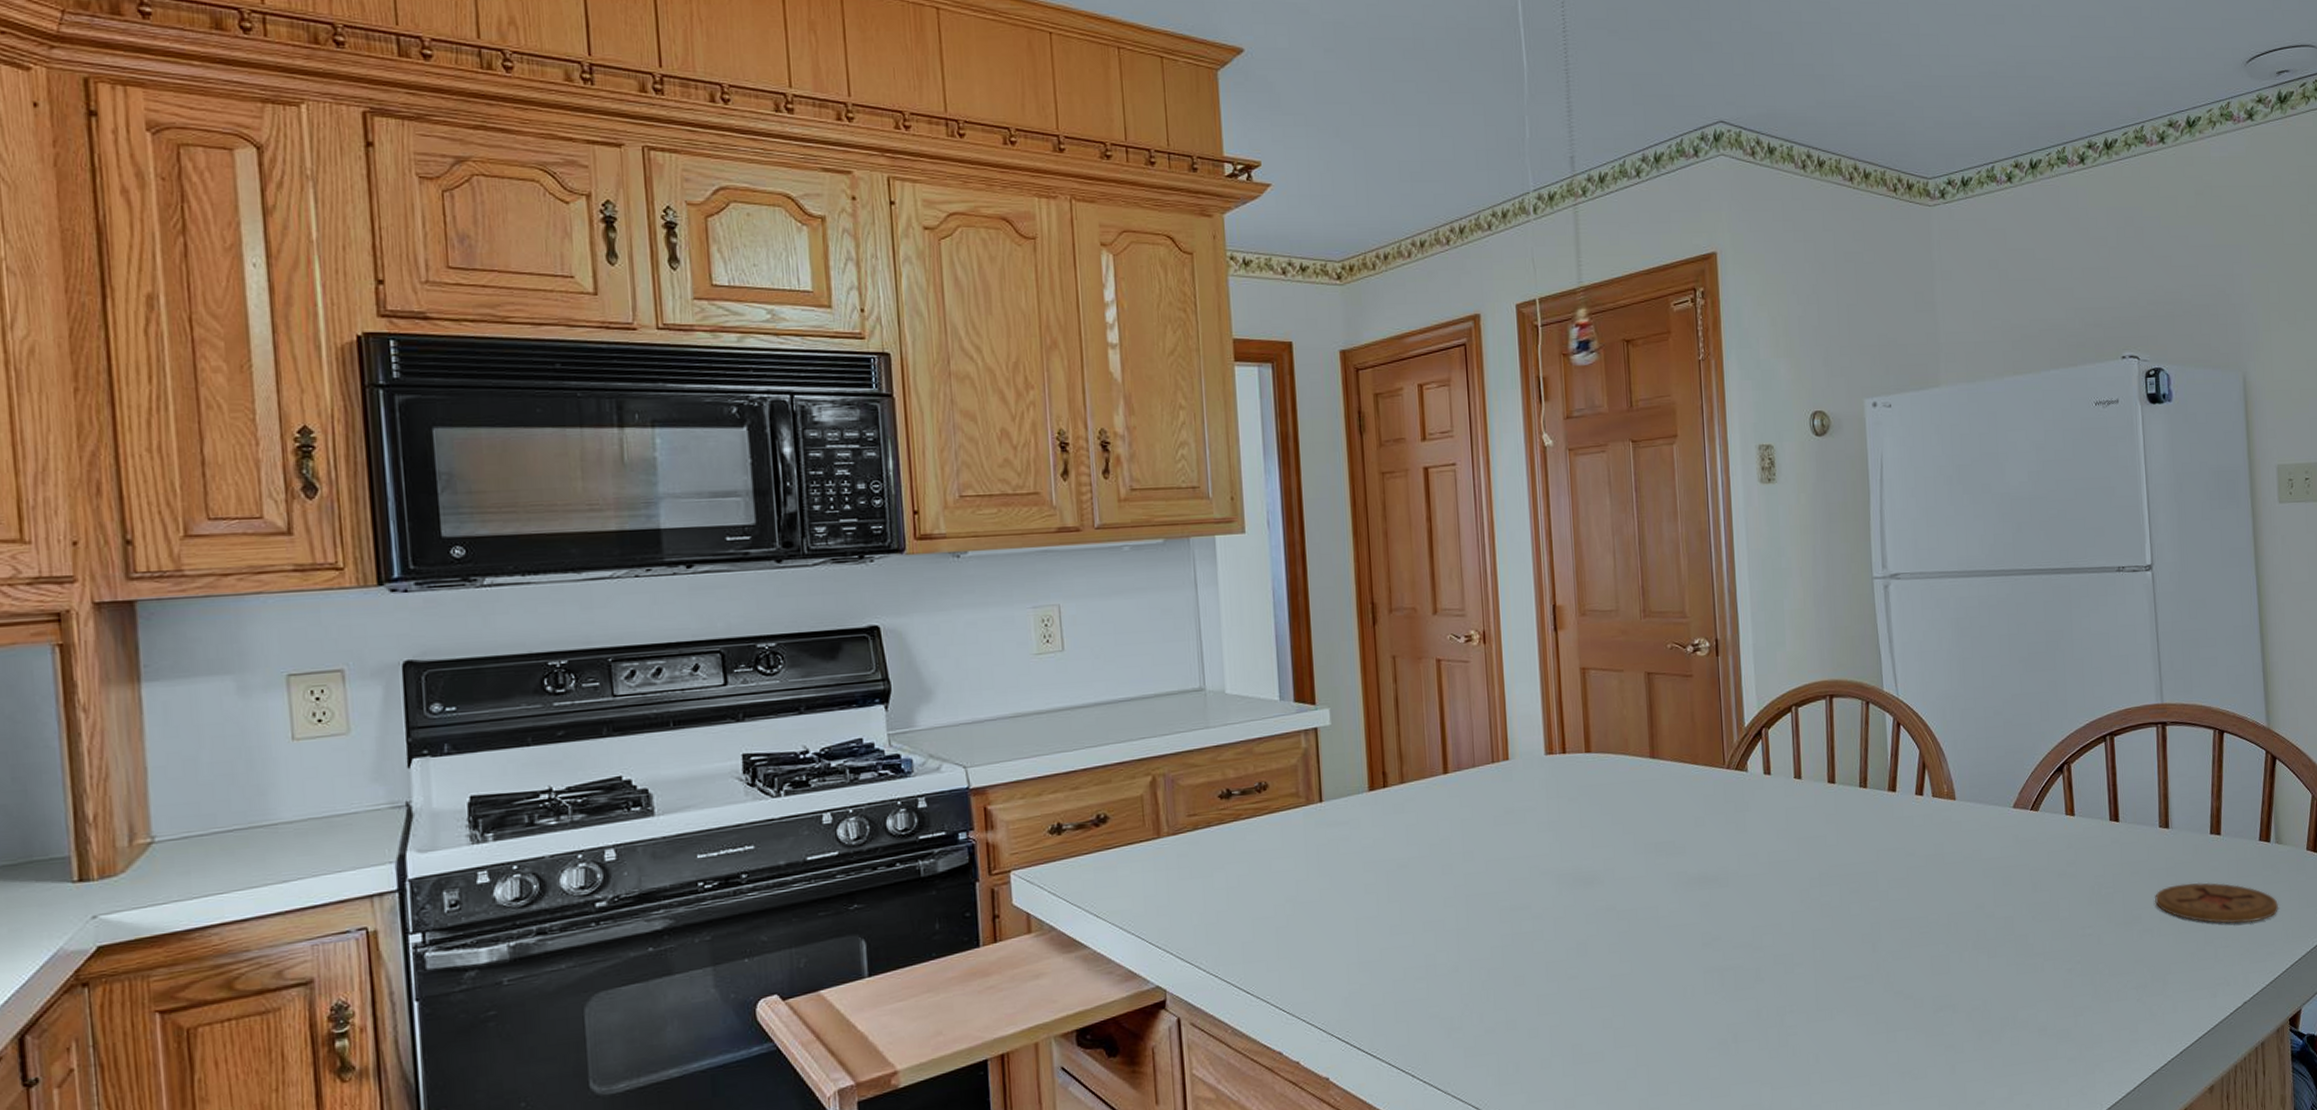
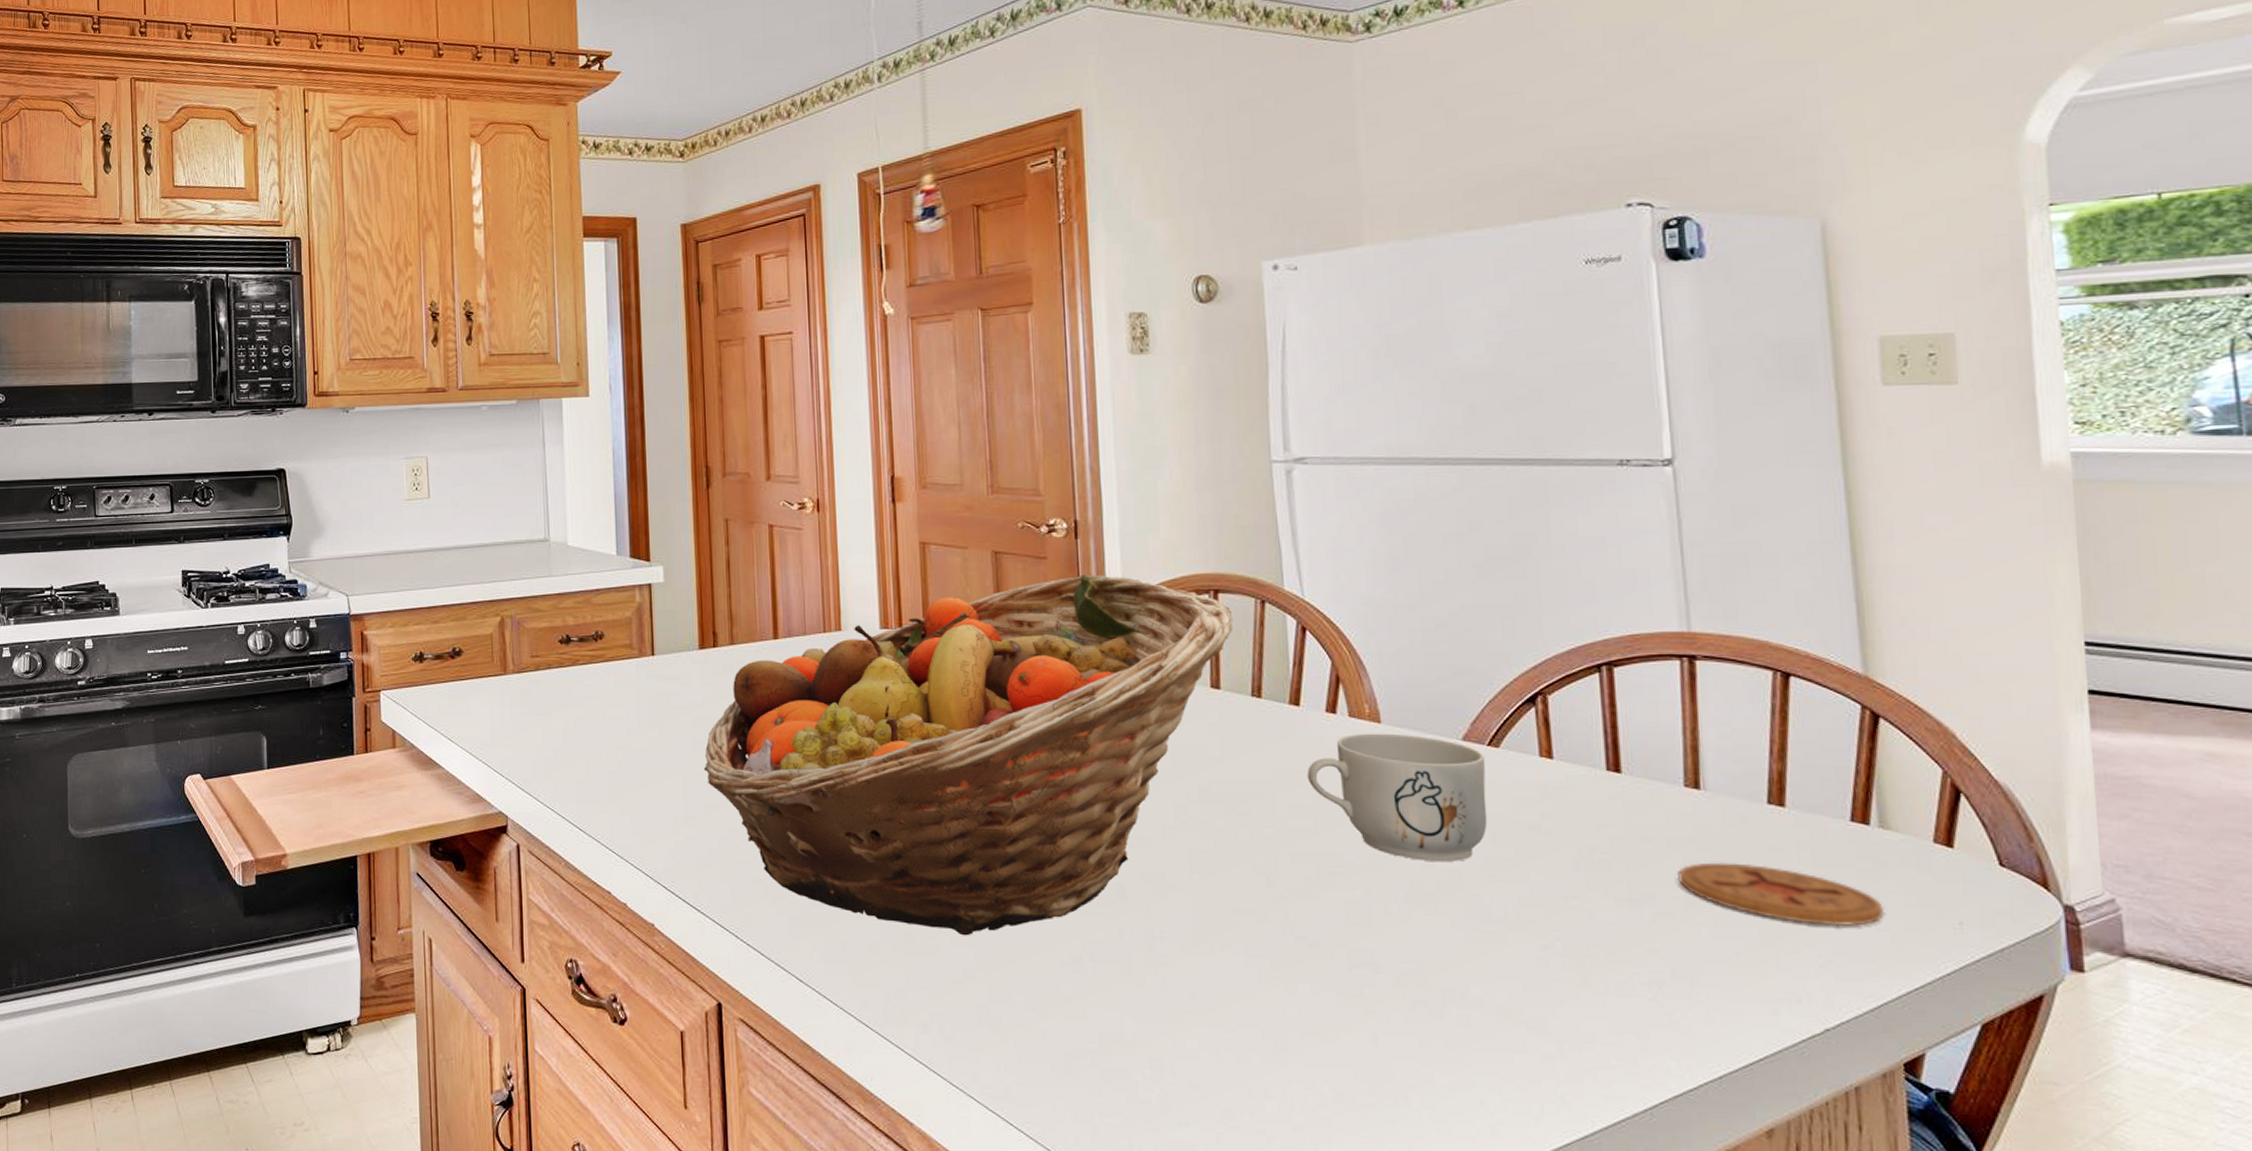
fruit basket: none [1376,688,1845,1039] -> present [703,574,1234,936]
mug: none [1902,807,2031,913] -> present [1307,733,1488,863]

